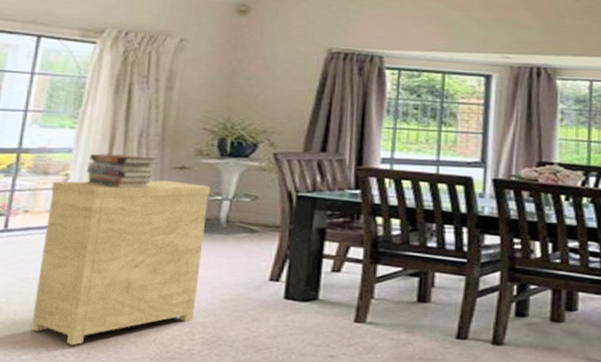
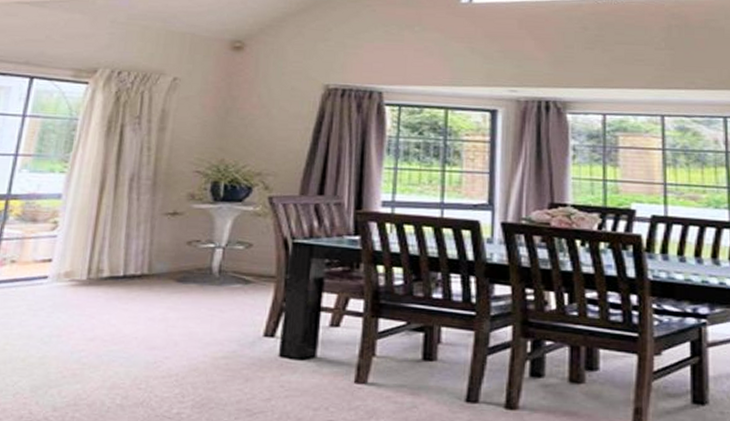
side table: present [31,180,210,345] -> none [14,227,203,408]
book stack: present [86,153,158,189] -> none [75,198,149,237]

